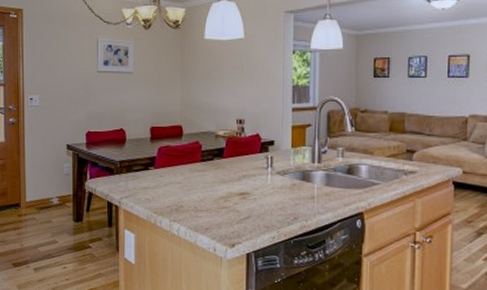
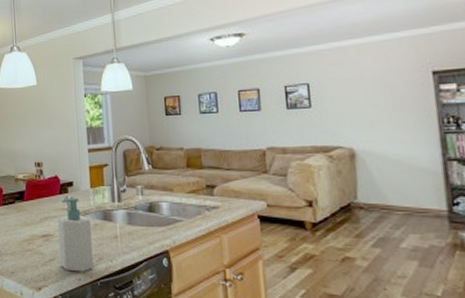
soap bottle: none [256,156,290,231] -> present [58,197,94,272]

